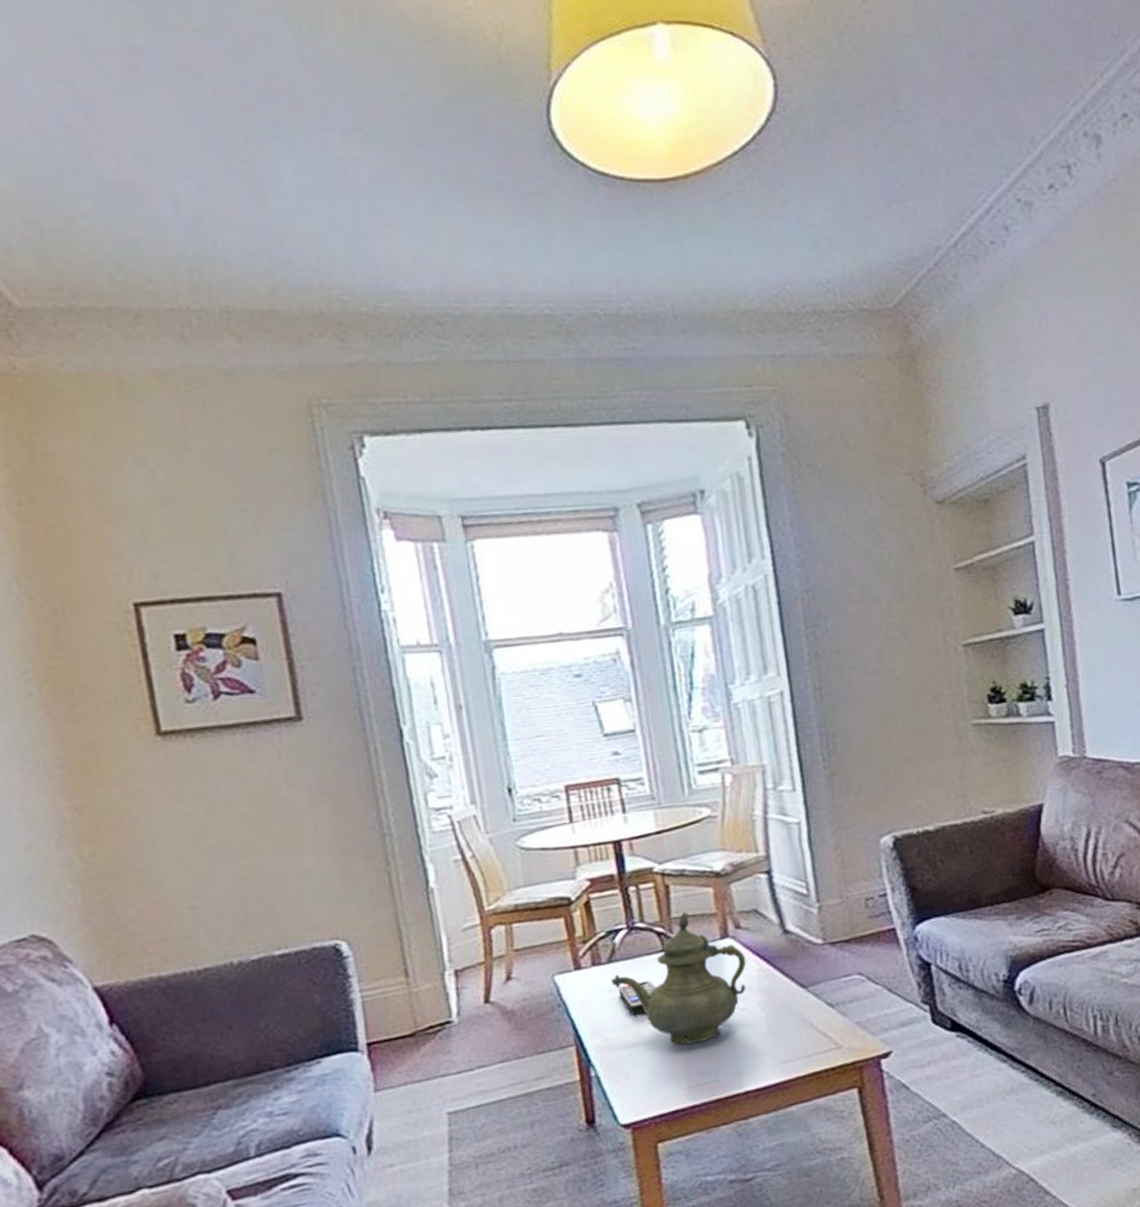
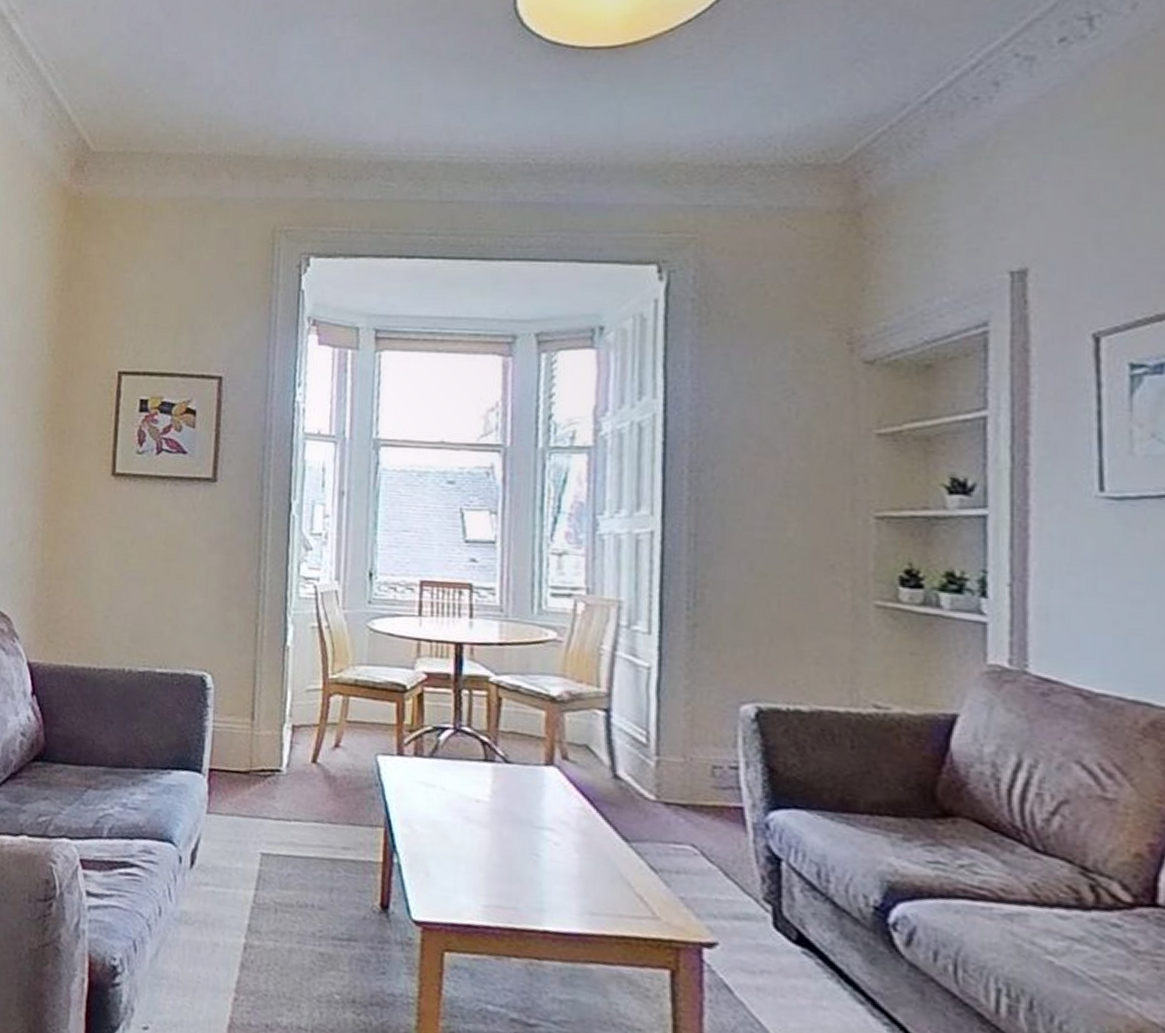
teapot: present [610,911,747,1045] -> none [428,727,568,865]
remote control: present [618,980,655,1015] -> none [434,783,470,817]

